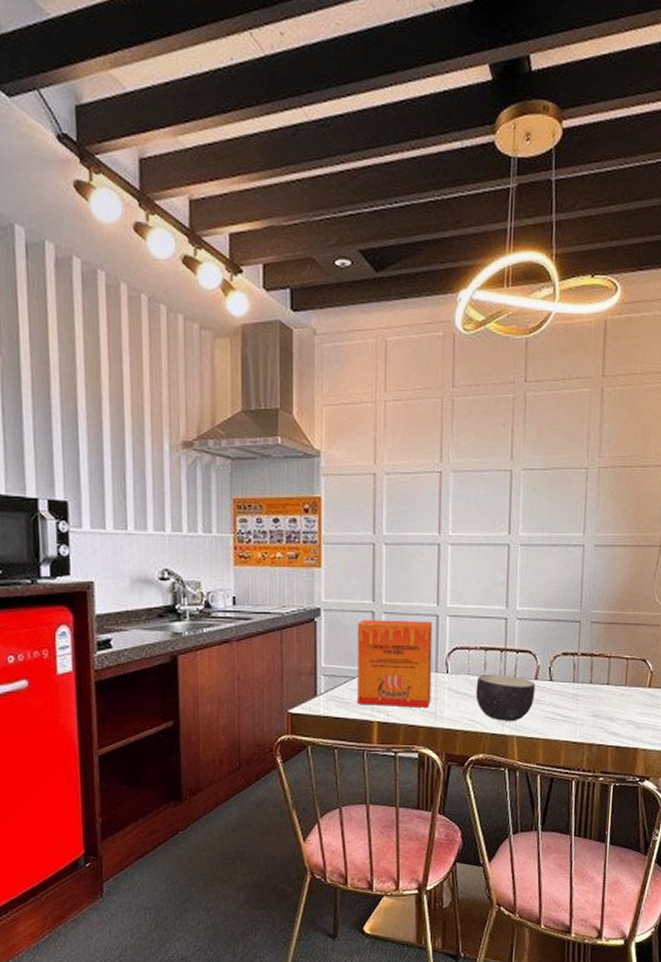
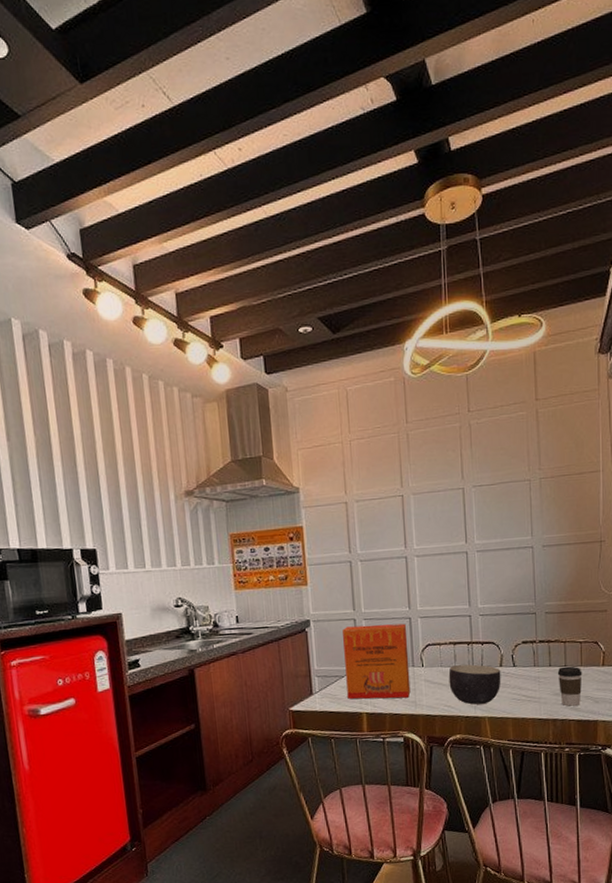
coffee cup: none [598,685,626,730] -> present [557,666,582,706]

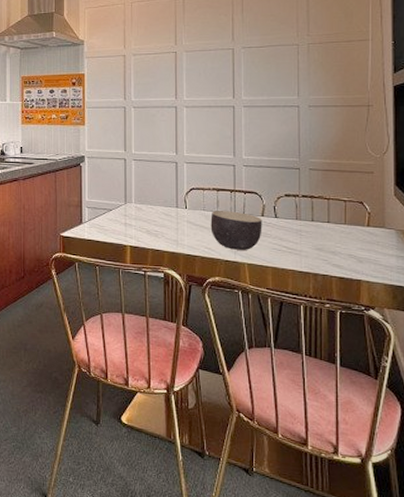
cereal box: present [343,623,411,700] -> none [114,165,173,236]
coffee cup: present [557,666,582,706] -> none [320,223,346,263]

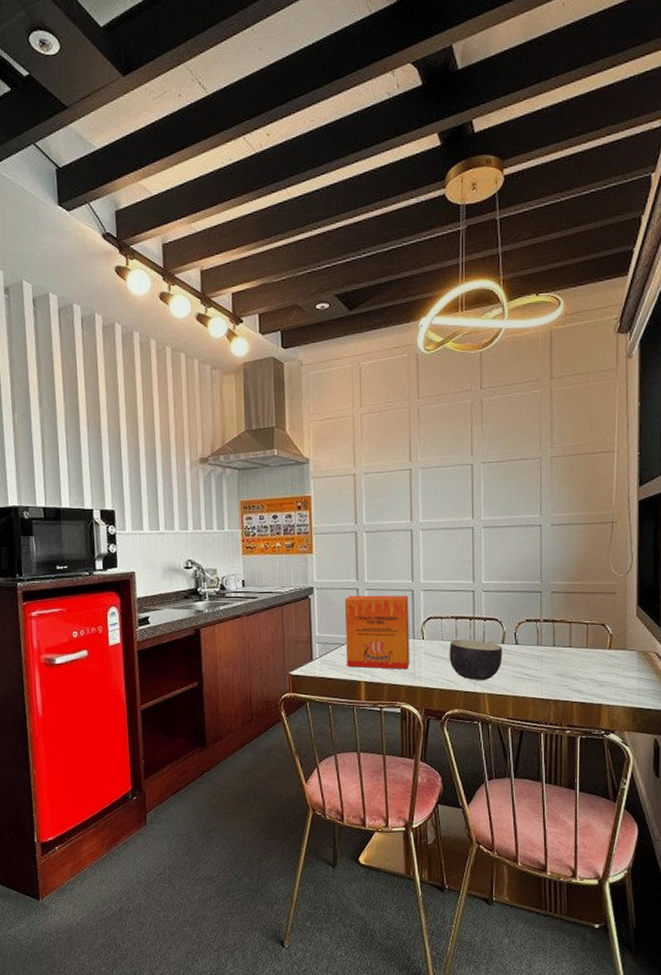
cereal box: none [114,165,173,236] -> present [345,595,410,669]

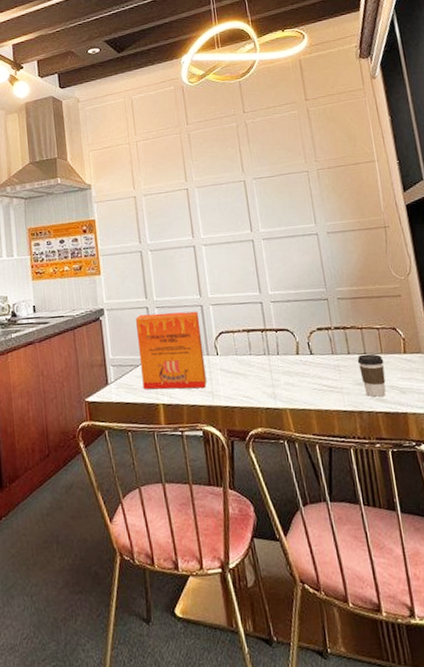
bowl: present [449,640,503,680] -> none [244,352,300,395]
coffee cup: none [561,647,588,688] -> present [357,354,386,397]

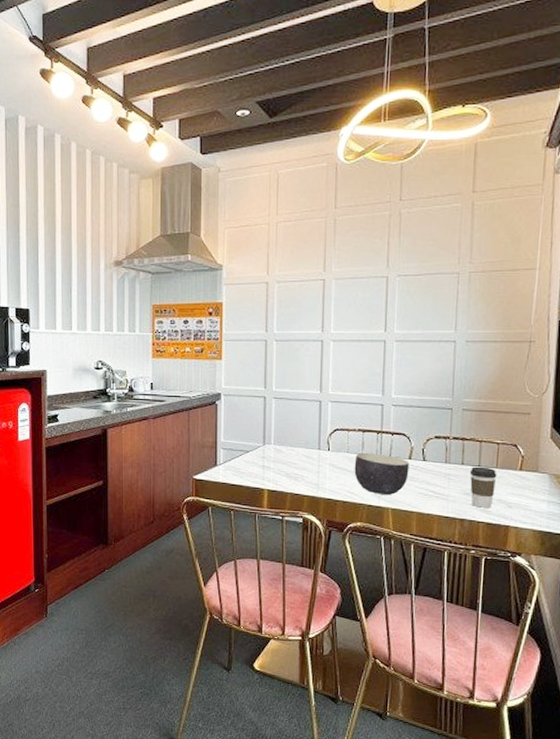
cereal box: present [136,311,207,390] -> none [251,404,317,479]
bowl: none [244,352,300,395] -> present [354,453,410,495]

